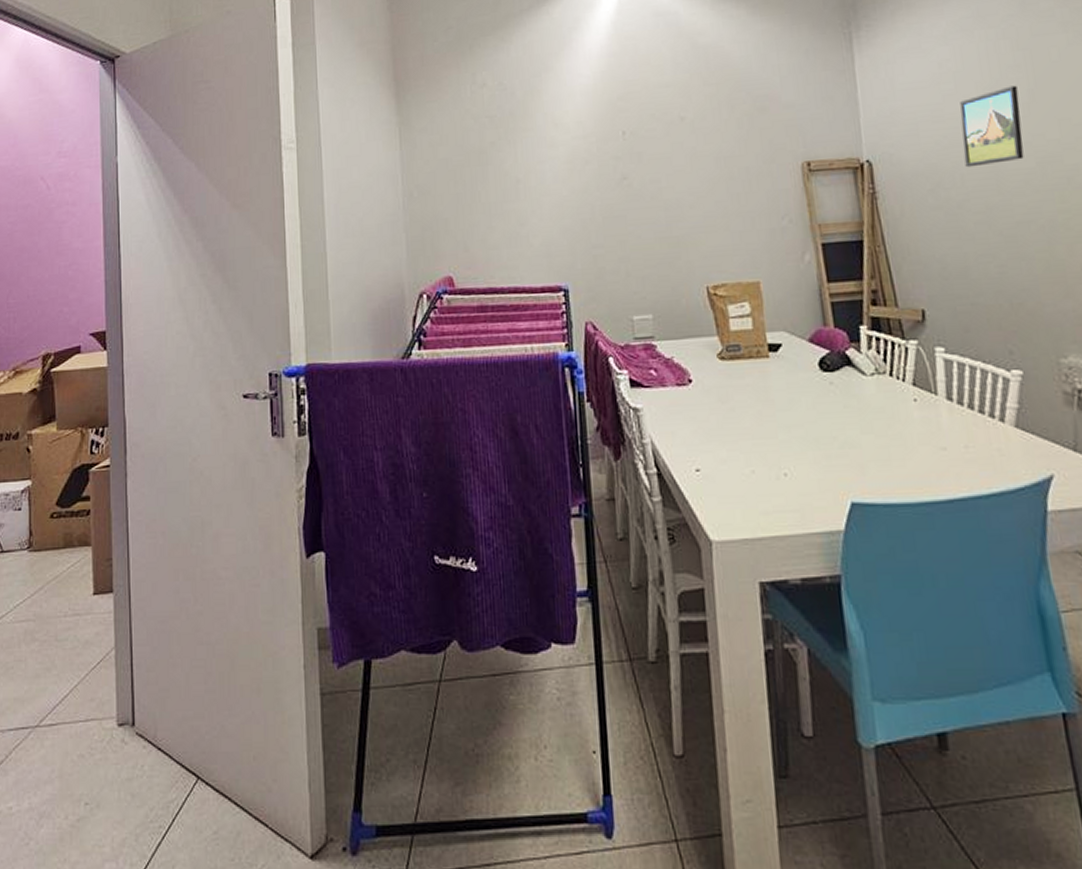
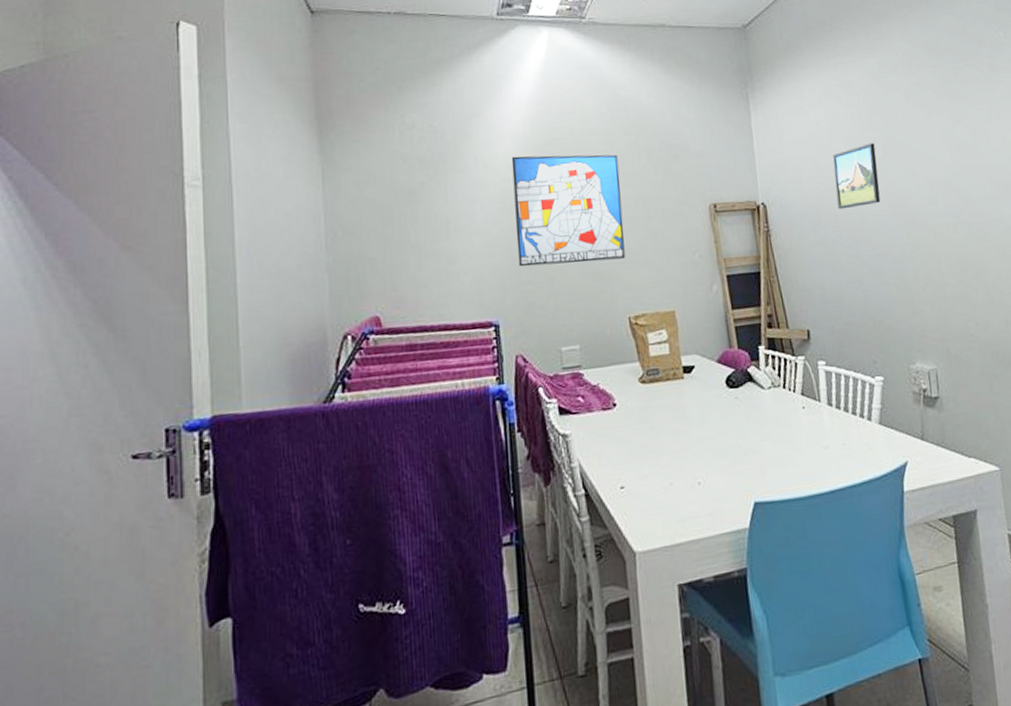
wall art: none [581,108,704,230] -> present [511,154,625,267]

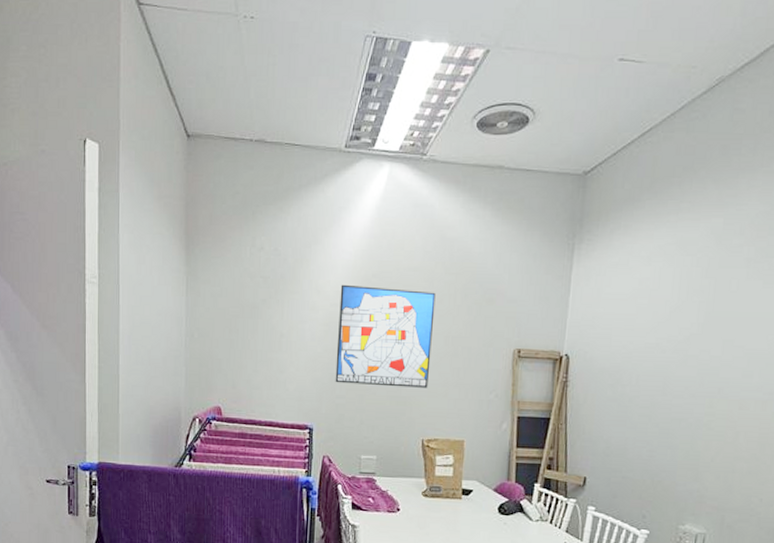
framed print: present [833,143,881,210] -> none [642,307,698,371]

